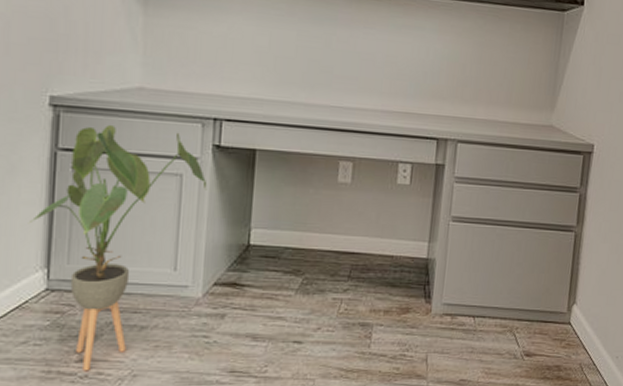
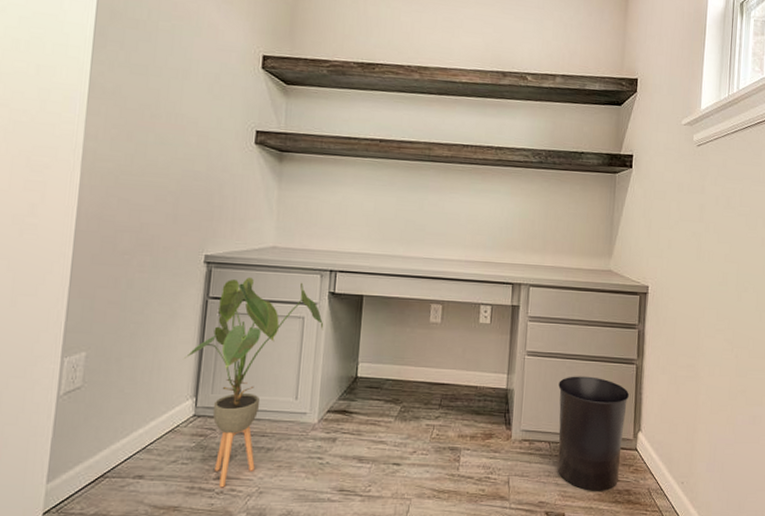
waste bin: none [481,244,565,368] -> present [557,376,629,491]

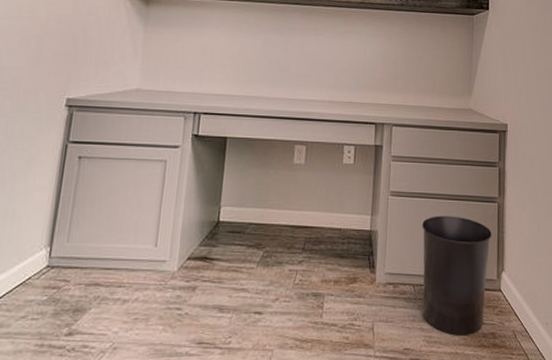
house plant: present [184,276,324,488] -> none [40,120,187,345]

